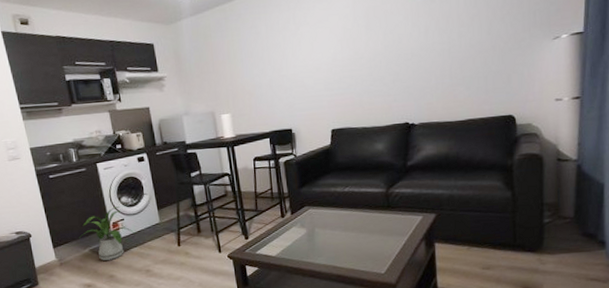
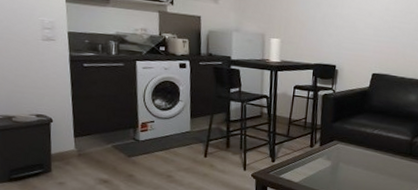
house plant: present [78,206,135,261] -> none [103,107,163,160]

